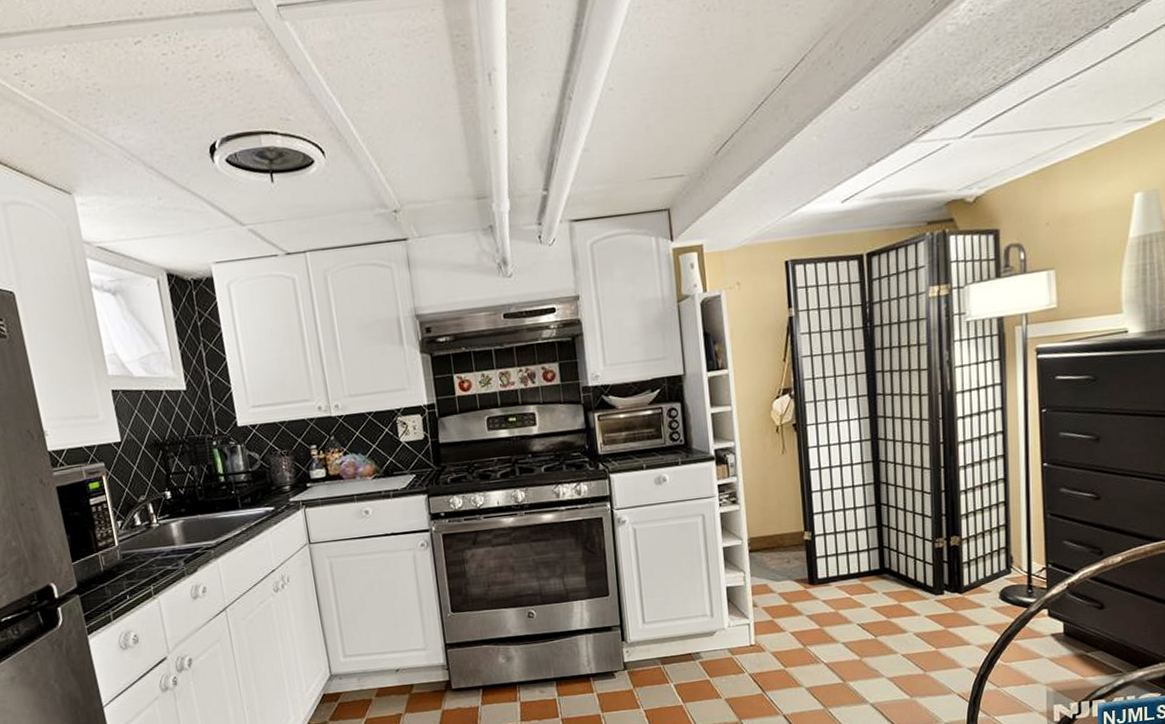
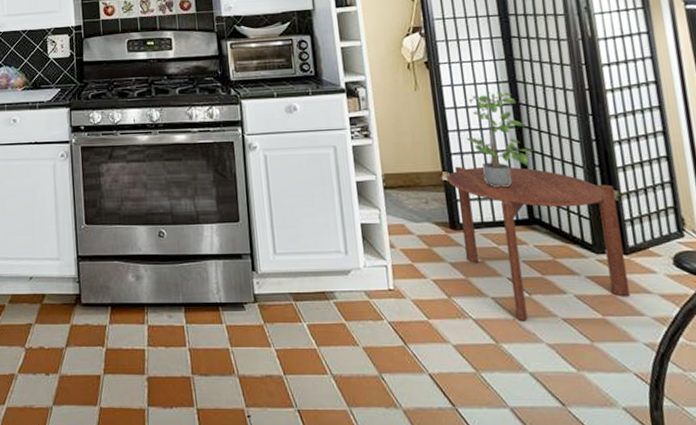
side table: none [809,522,960,661] -> present [447,166,630,322]
potted plant: none [828,448,890,543] -> present [466,90,535,188]

